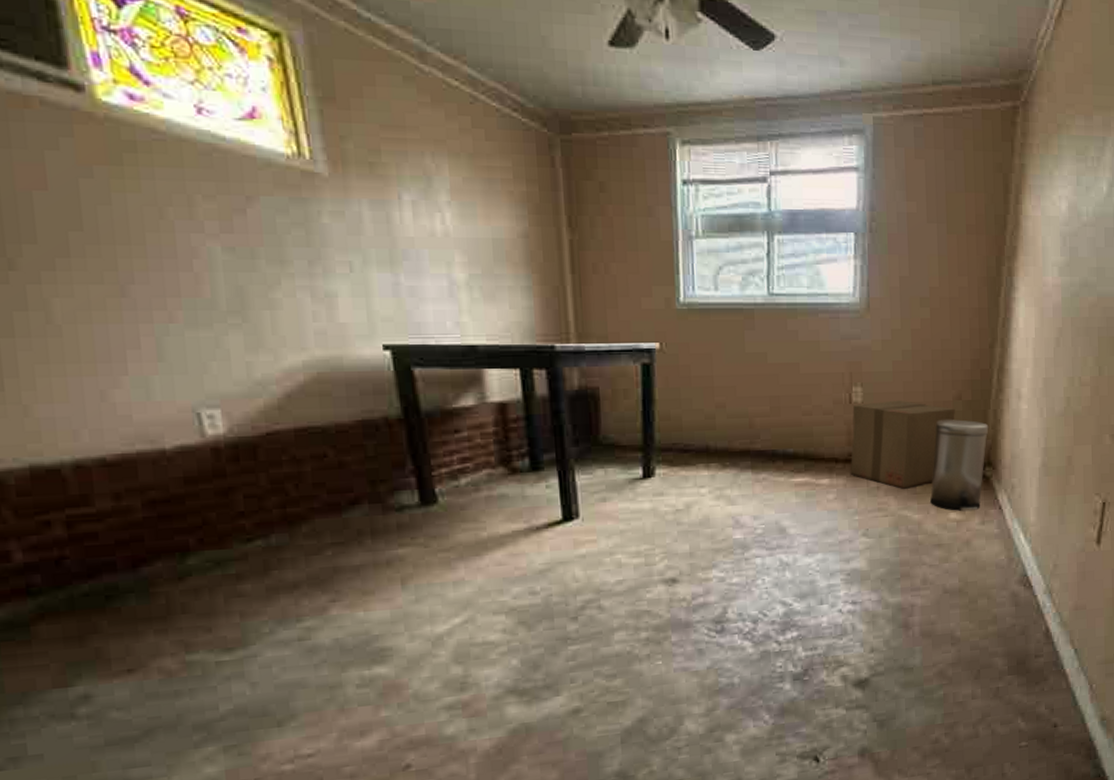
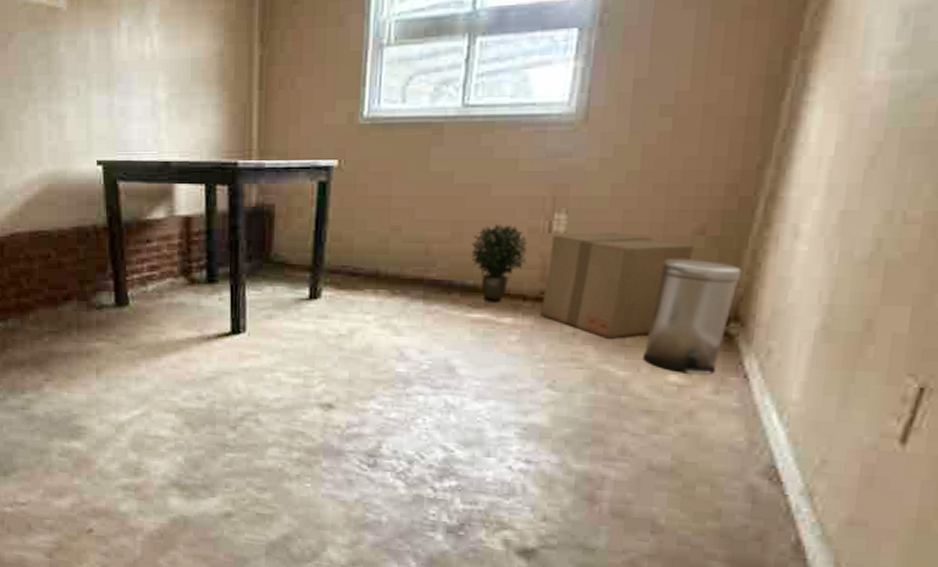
potted plant: none [788,397,835,467] -> present [471,223,528,302]

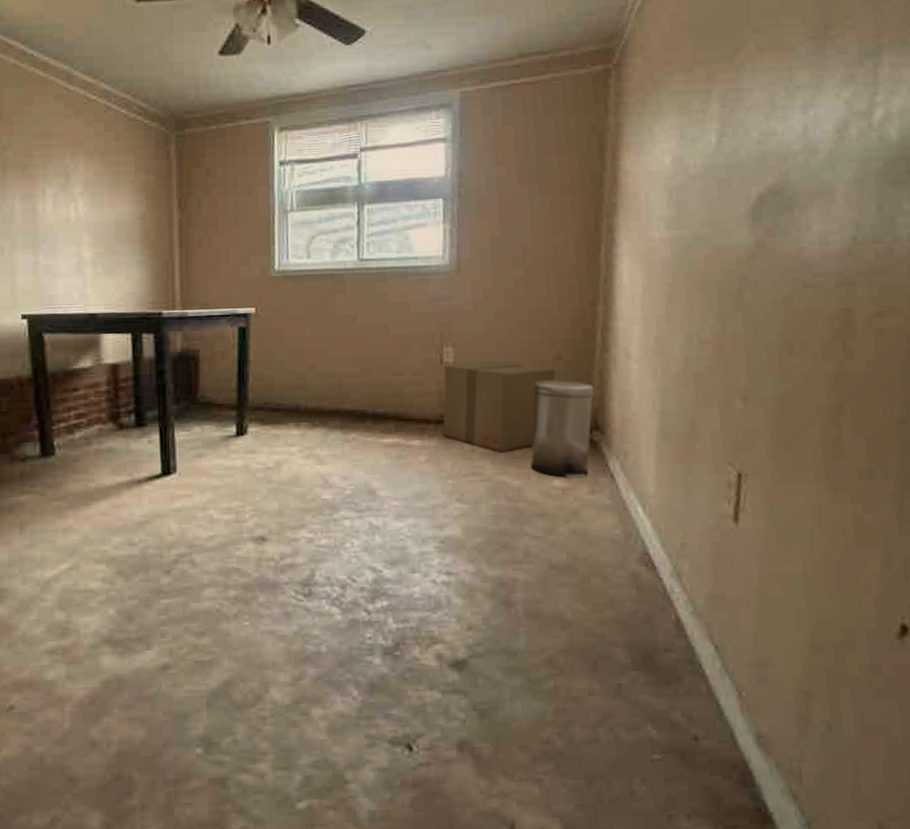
potted plant: present [471,223,528,302] -> none [378,358,426,427]

